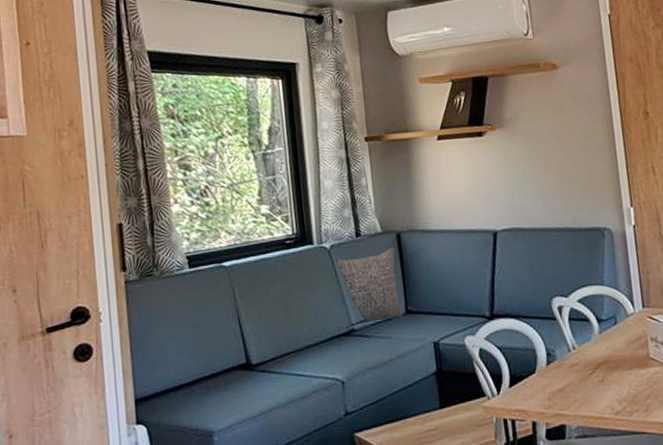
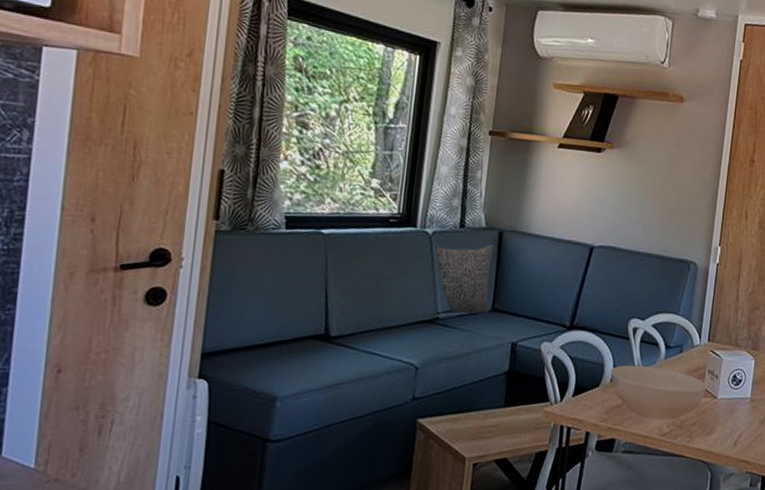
bowl: none [543,343,654,398] -> present [610,365,708,421]

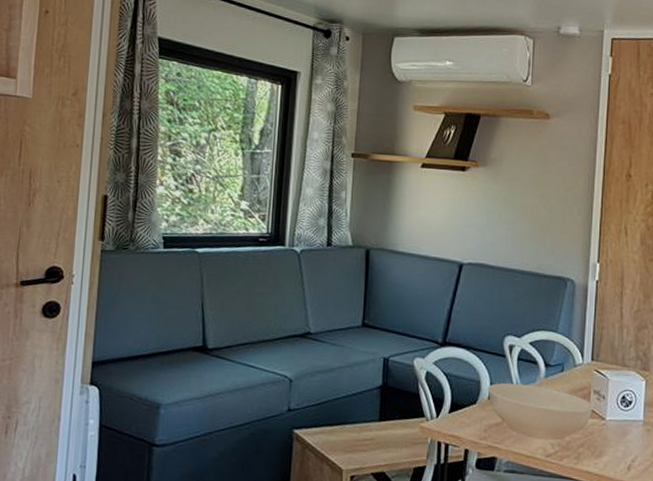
pillow: present [431,244,494,316] -> none [302,262,362,331]

